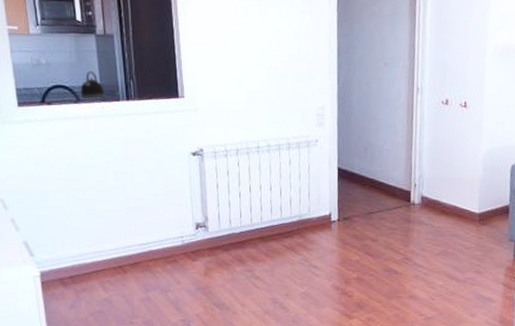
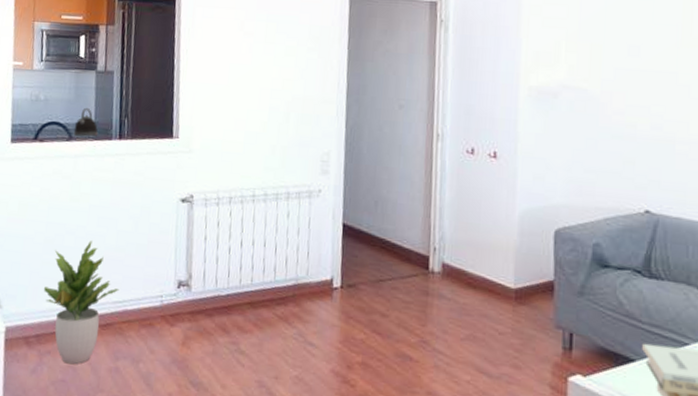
potted plant: none [71,193,143,298] -> present [43,240,120,365]

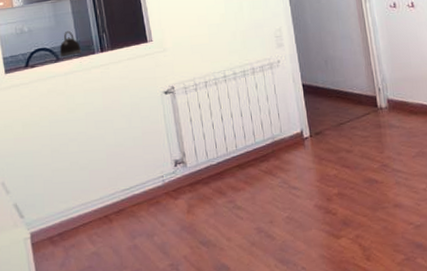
potted plant: present [43,240,120,365] -> none [58,143,125,252]

